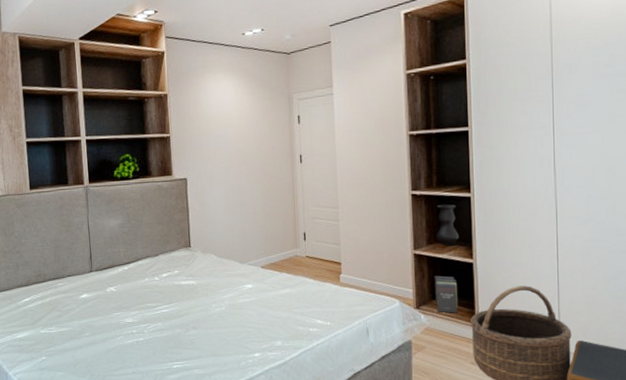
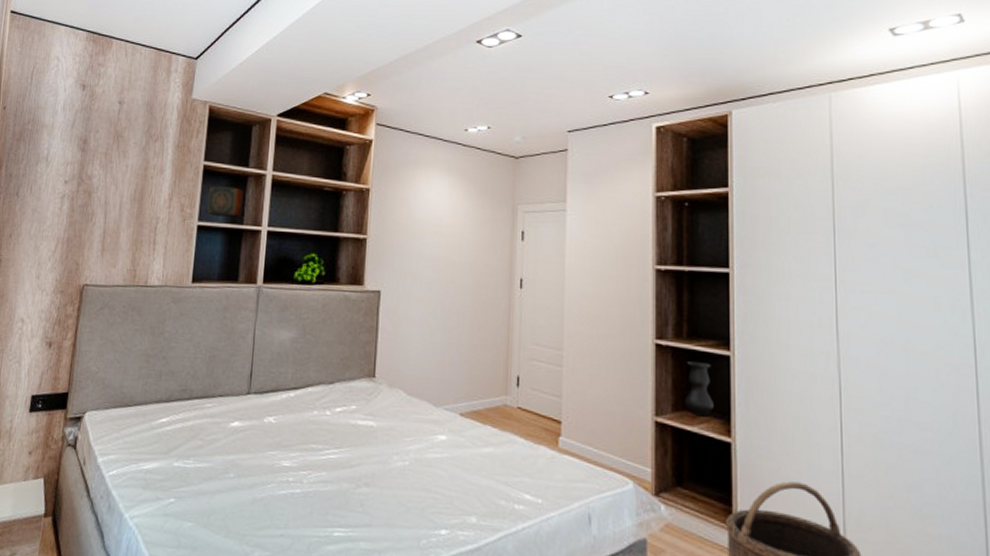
decorative box: none [31,106,62,133] -> present [207,186,245,217]
books: present [435,275,458,313] -> none [681,454,709,509]

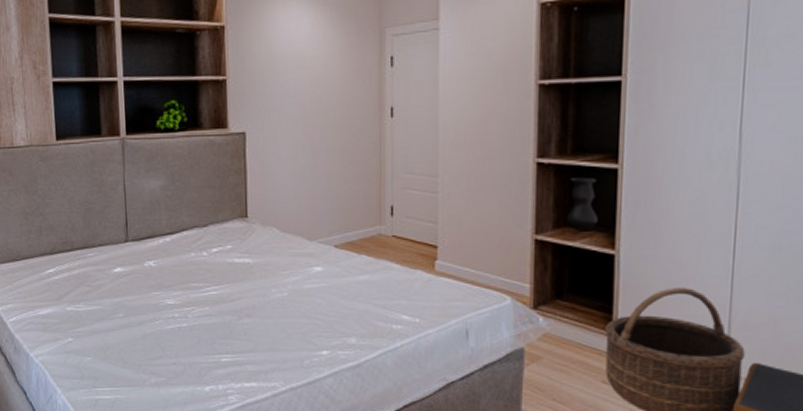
decorative box: present [207,186,245,217] -> none [58,38,95,71]

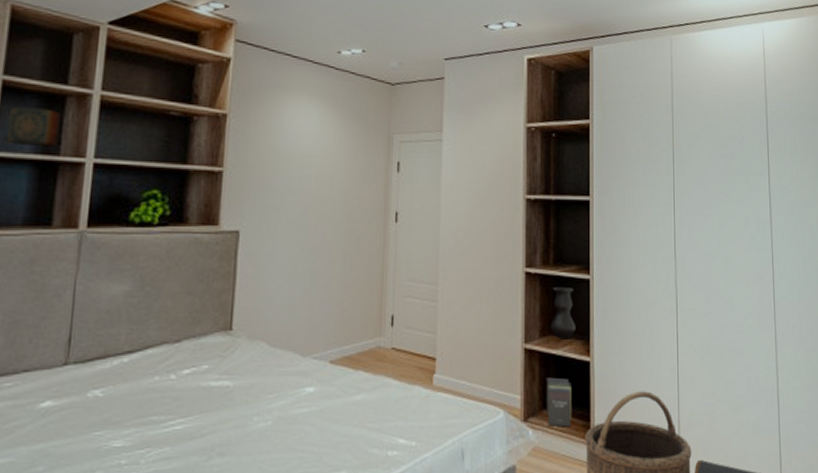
decorative box: none [58,38,95,71] -> present [7,107,62,146]
books: none [560,269,590,318] -> present [547,377,571,427]

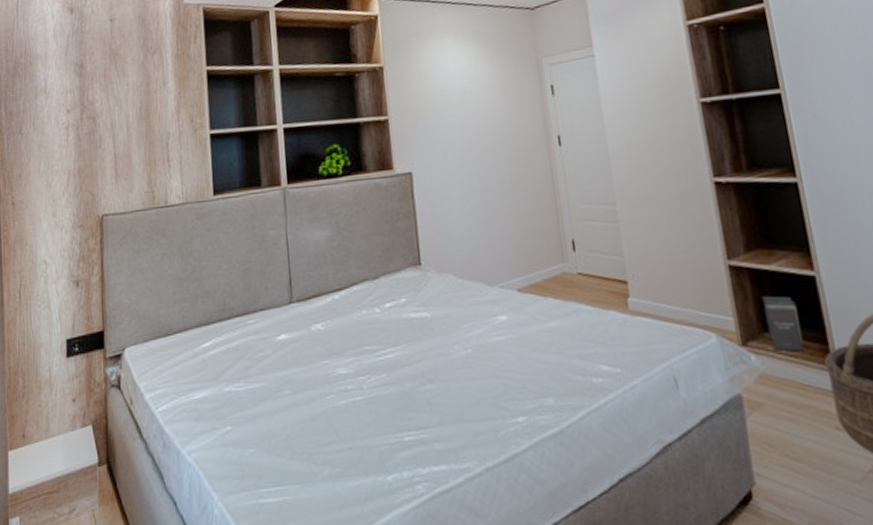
decorative box: present [7,107,62,146] -> none [216,88,254,122]
vase: present [550,287,576,340] -> none [751,194,790,253]

